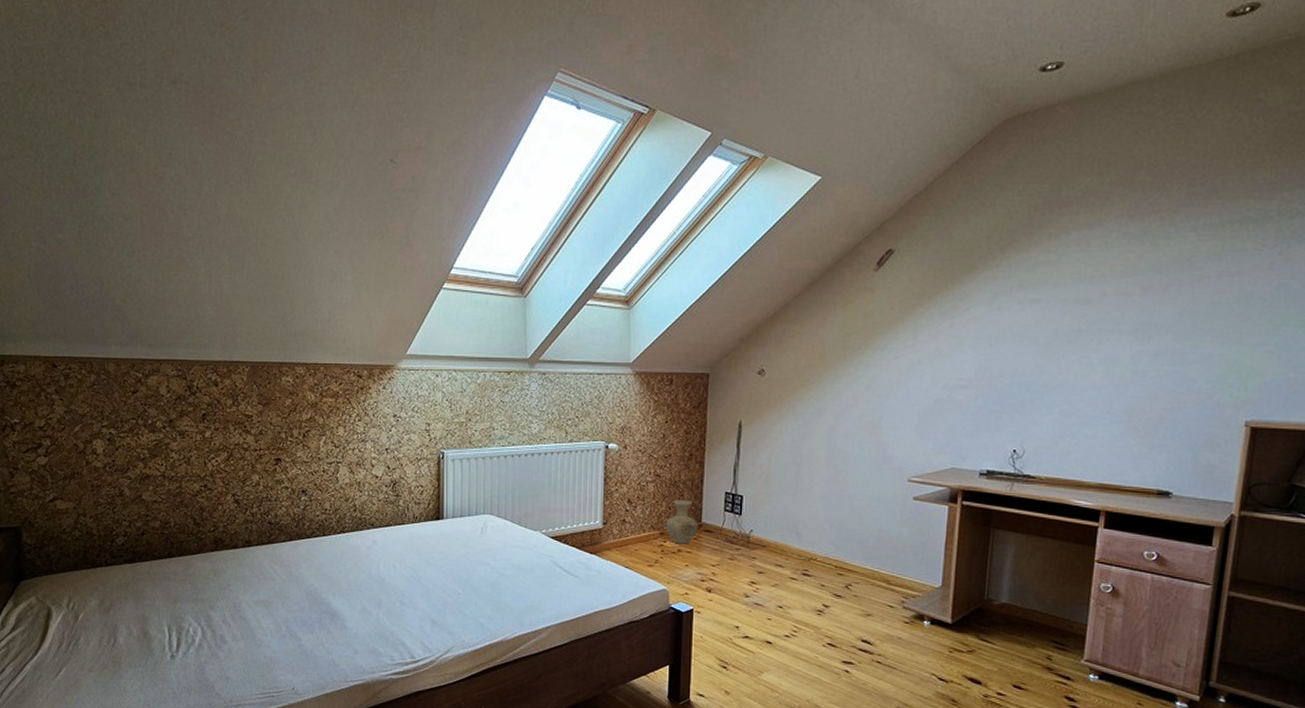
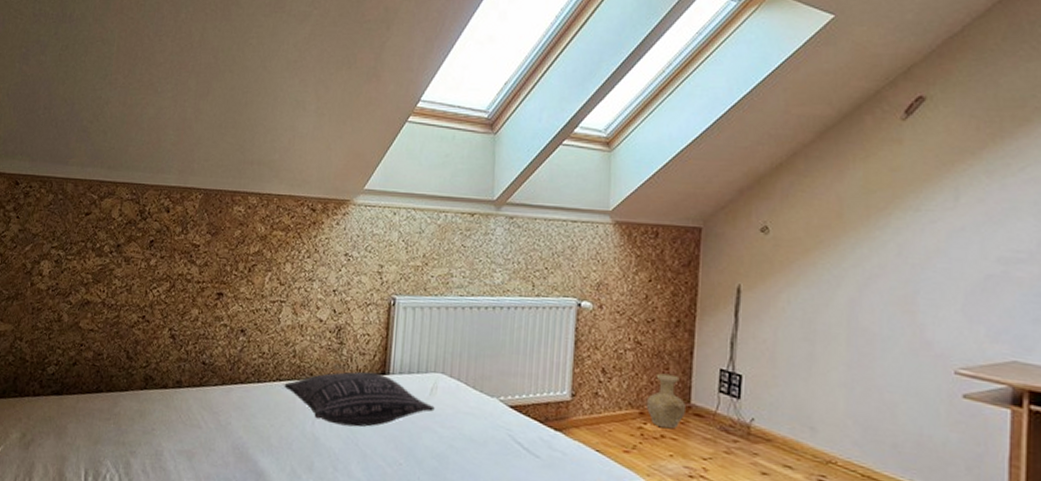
pillow: none [348,518,486,566] -> present [284,371,435,427]

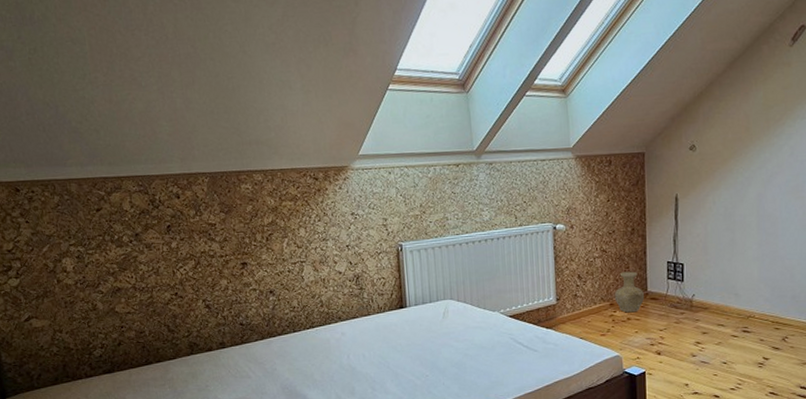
pillow: present [284,371,435,427] -> none [317,308,449,355]

